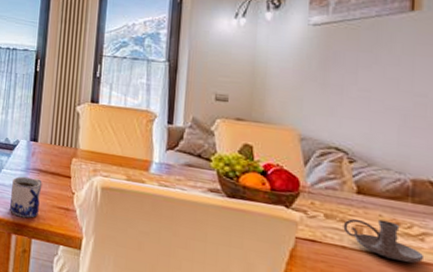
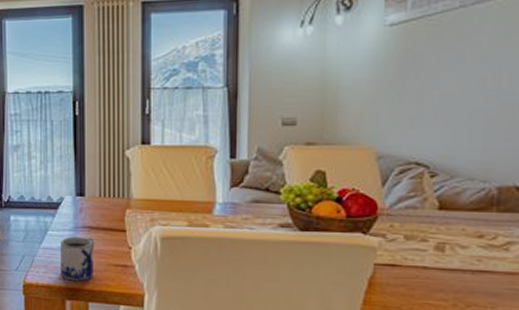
candle holder: present [343,218,425,263] -> none [424,234,509,274]

